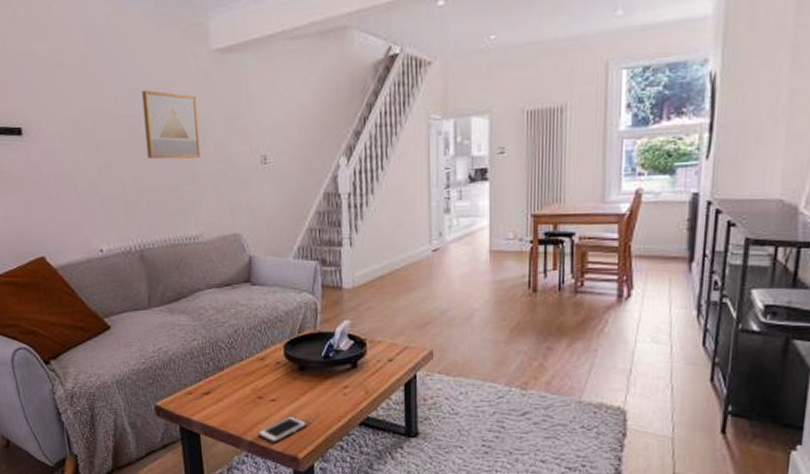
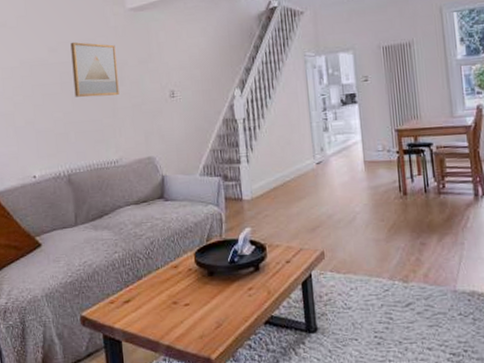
cell phone: present [258,416,308,444] -> none [174,318,219,346]

